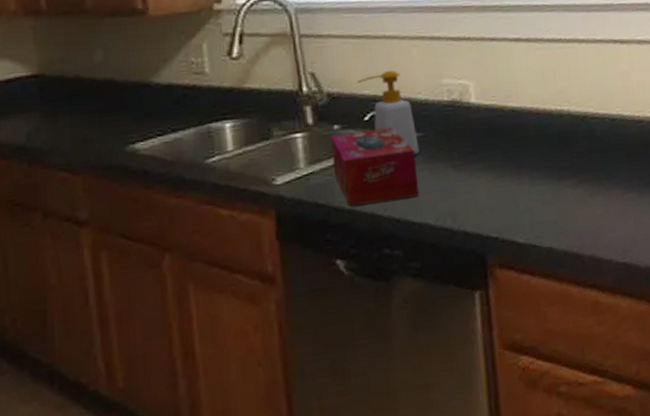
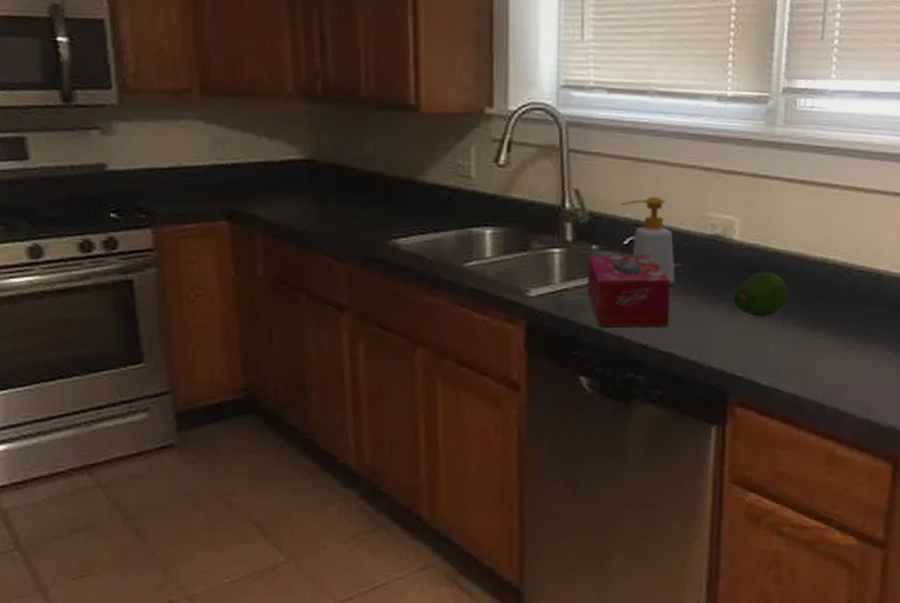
fruit: none [478,129,531,175] -> present [733,271,789,317]

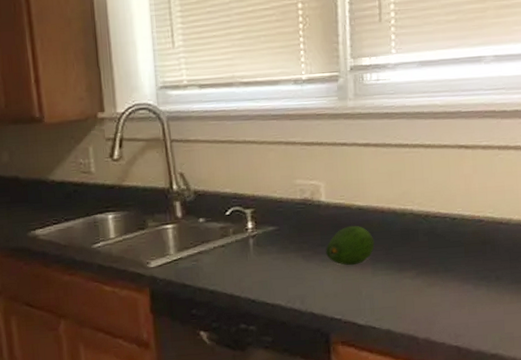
tissue box: present [587,254,670,327] -> none [196,222,272,288]
soap bottle: present [620,196,675,284] -> none [220,171,274,245]

